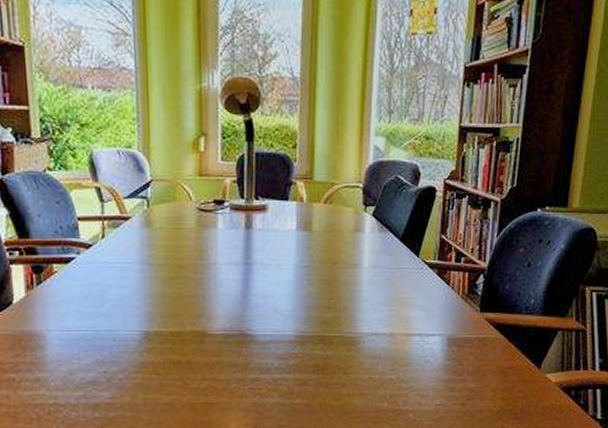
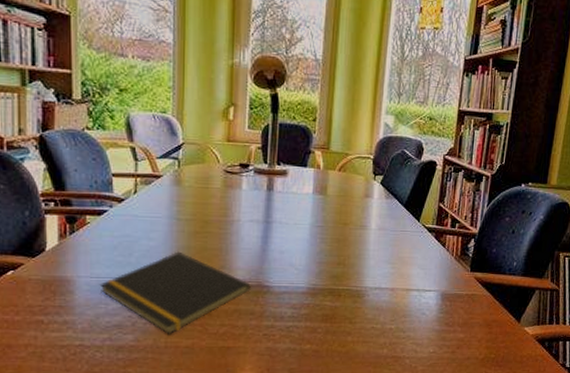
notepad: none [70,300,233,390] -> present [99,251,251,334]

